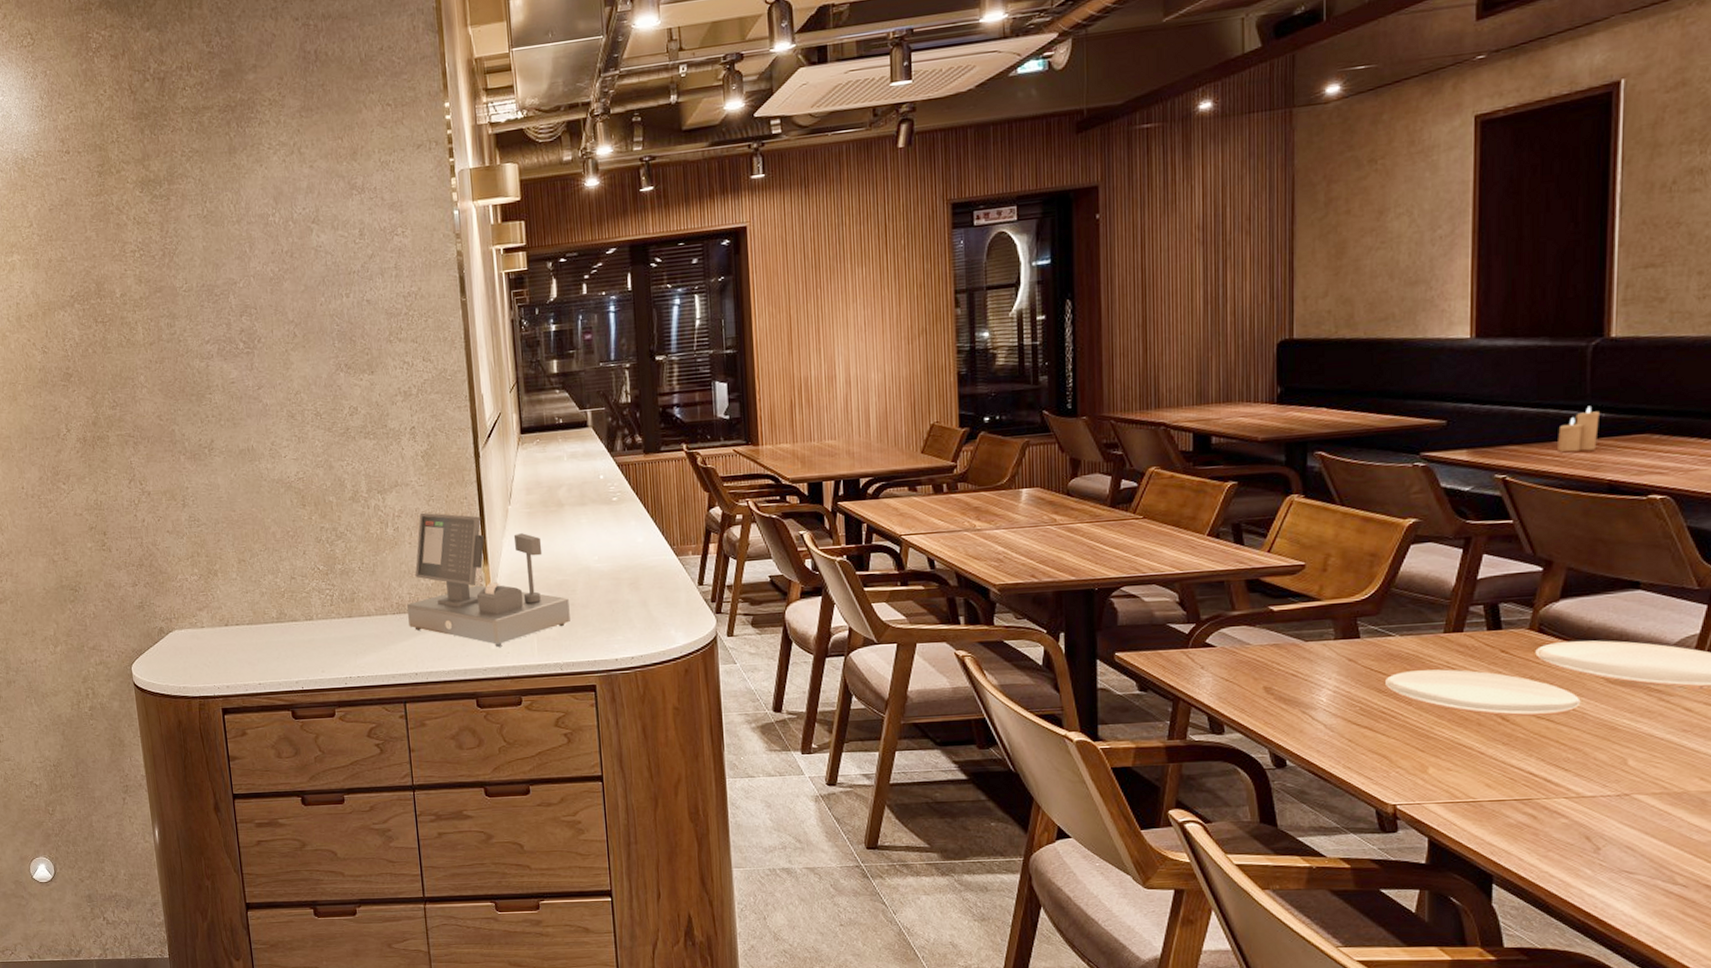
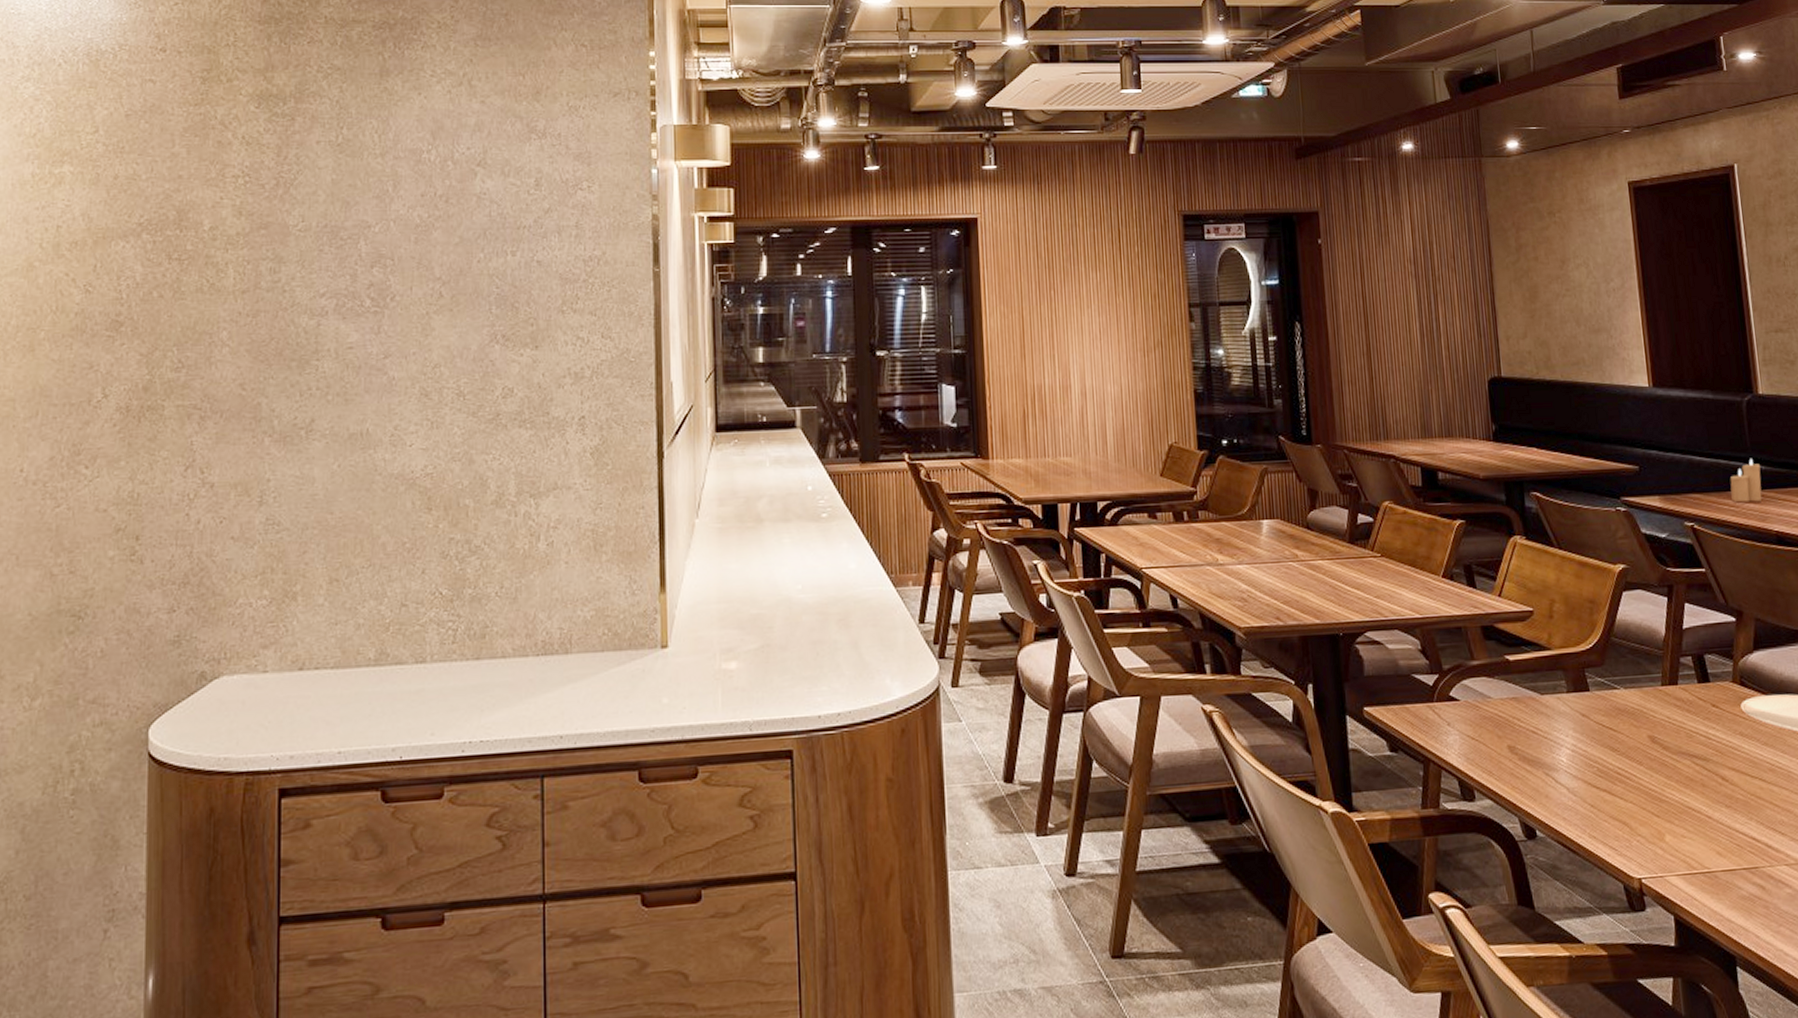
cash register: present [407,512,570,647] -> none [556,524,765,700]
plate: present [1384,669,1581,717] -> none [1615,725,1785,777]

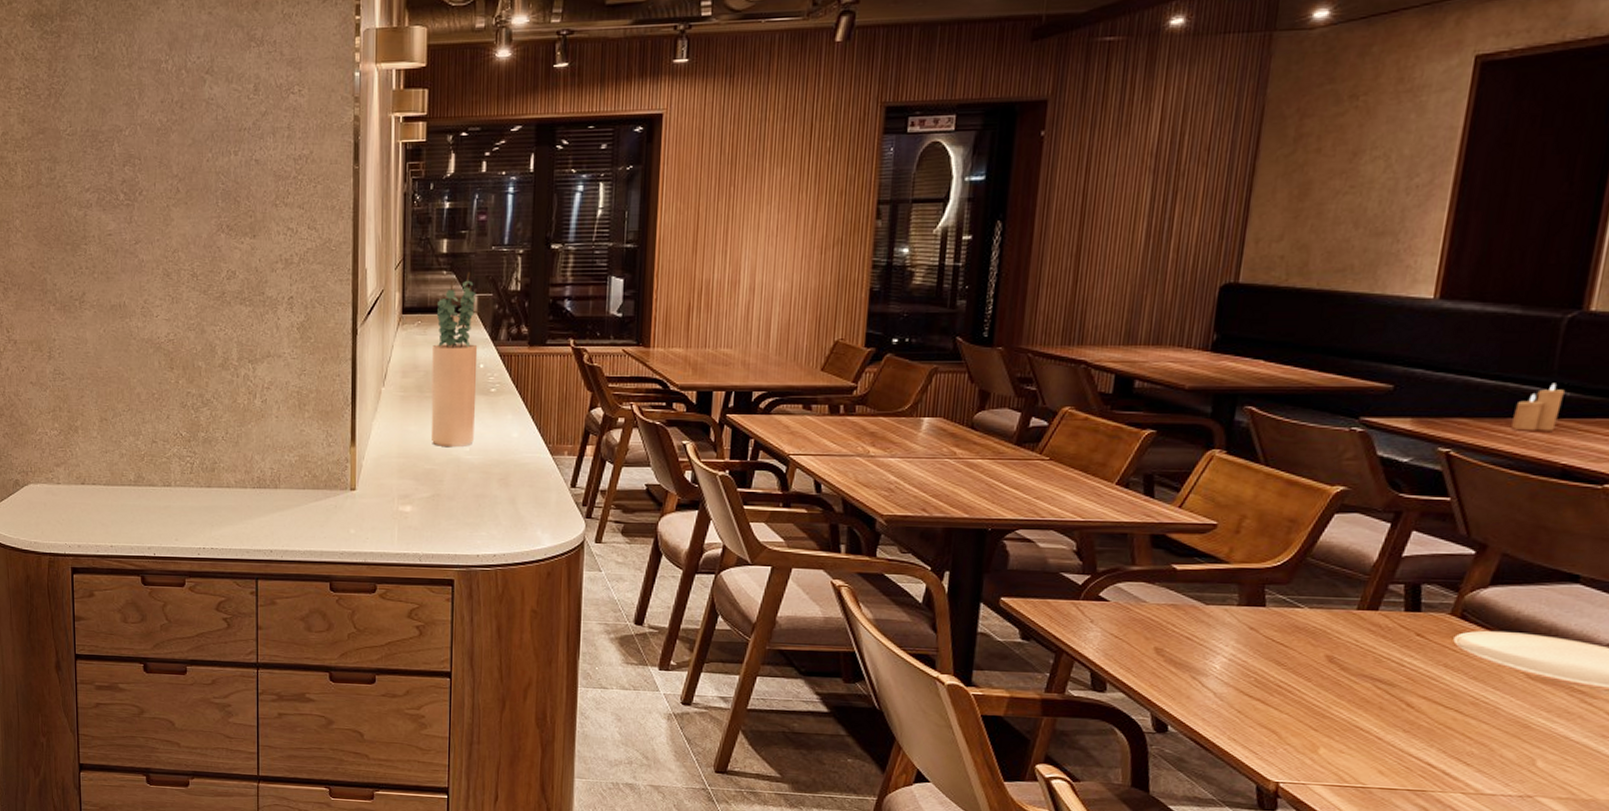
vase: none [753,382,807,587] -> present [430,271,478,448]

